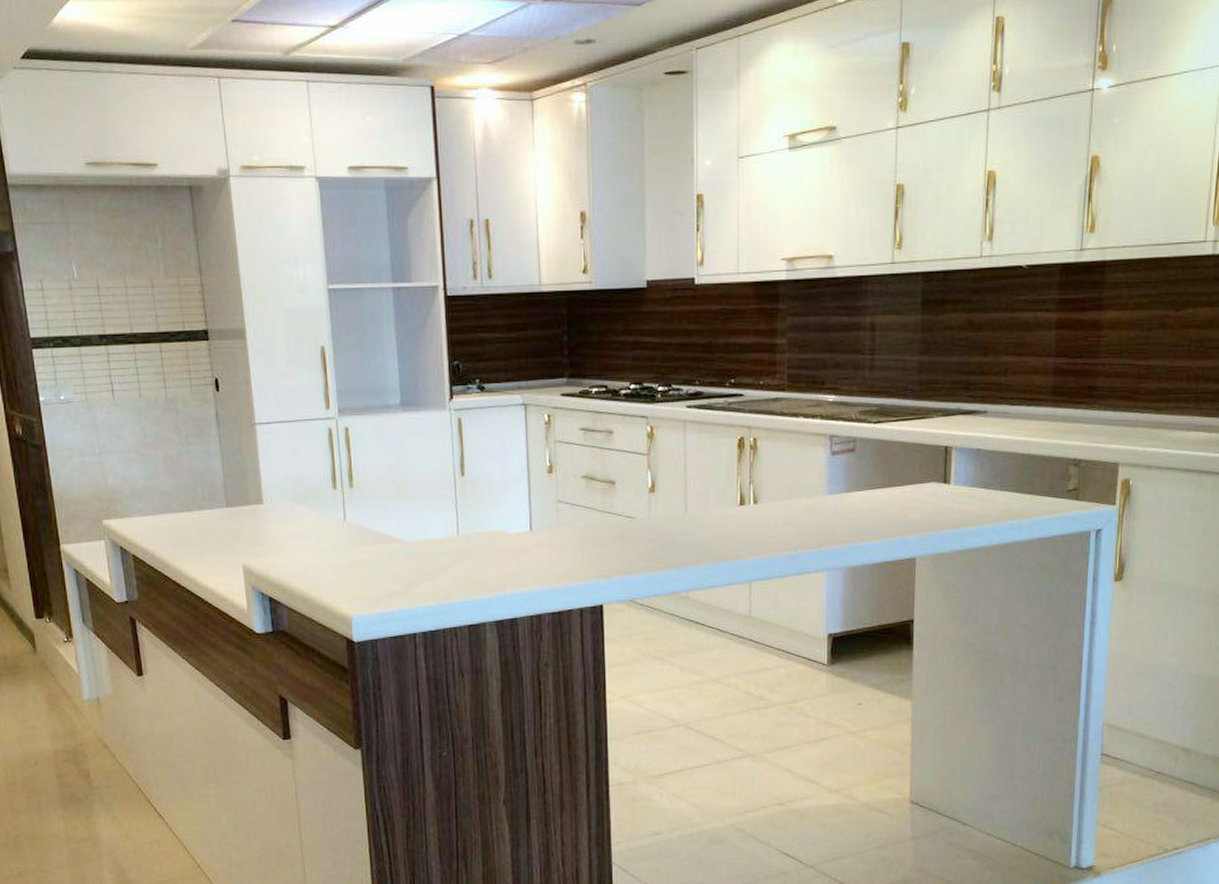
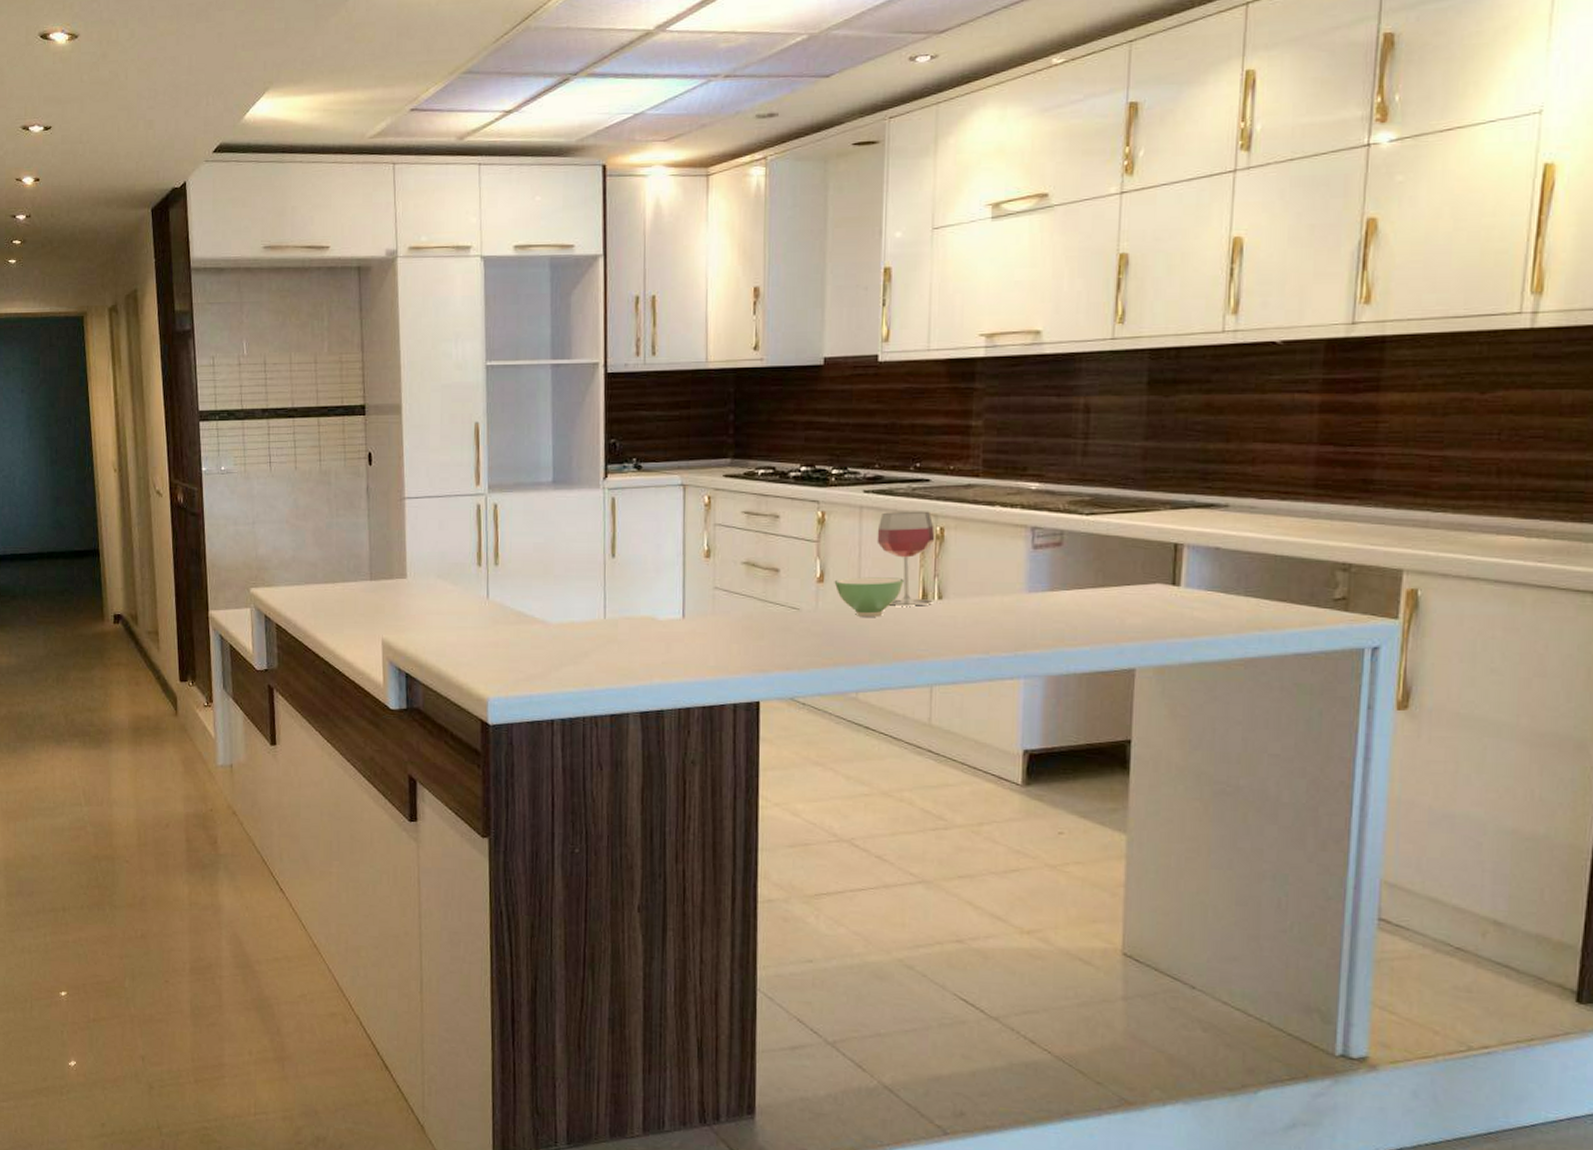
bowl: none [664,485,724,522] -> present [834,577,904,617]
wineglass: none [699,423,750,511] -> present [877,511,935,606]

